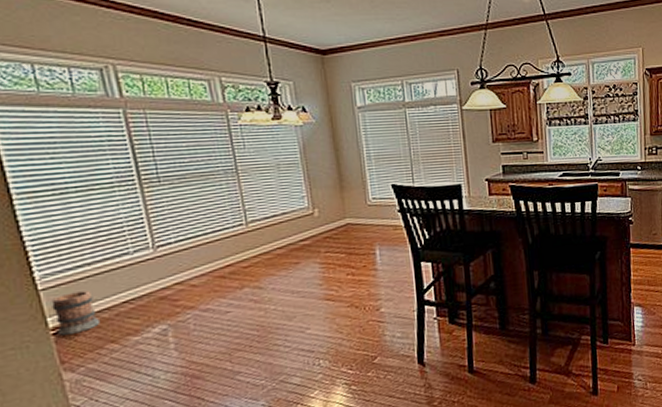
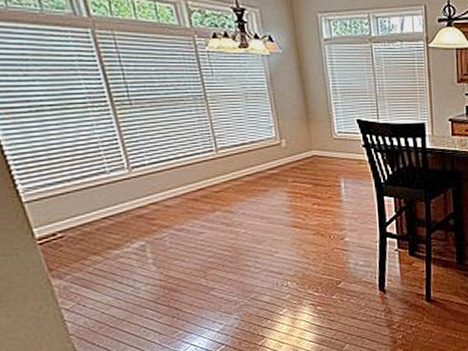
wooden barrel: present [51,290,99,336] -> none [35,205,82,245]

